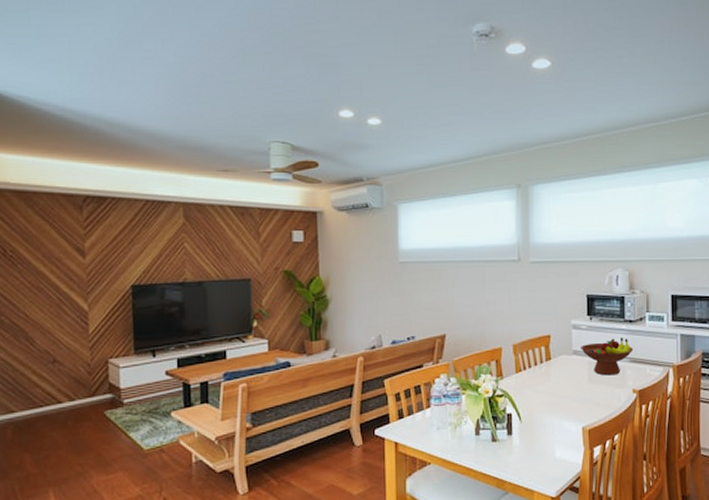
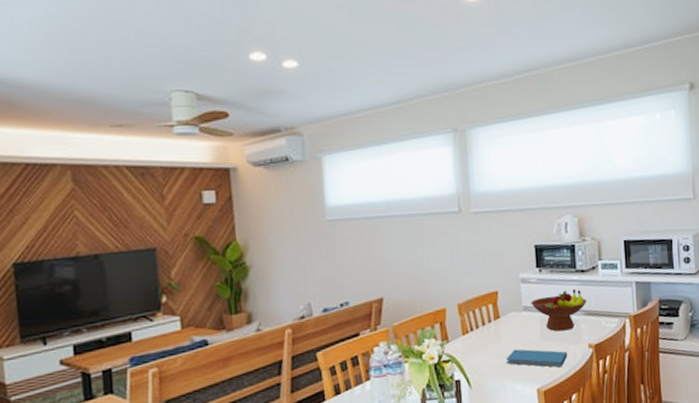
book: none [555,389,613,409] -> present [506,349,568,368]

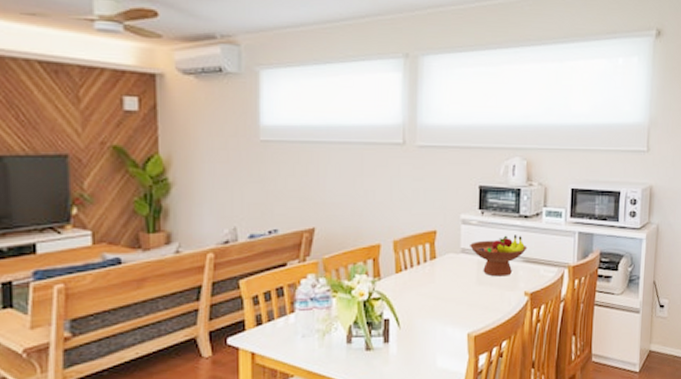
book: present [506,349,568,368] -> none [439,291,503,314]

